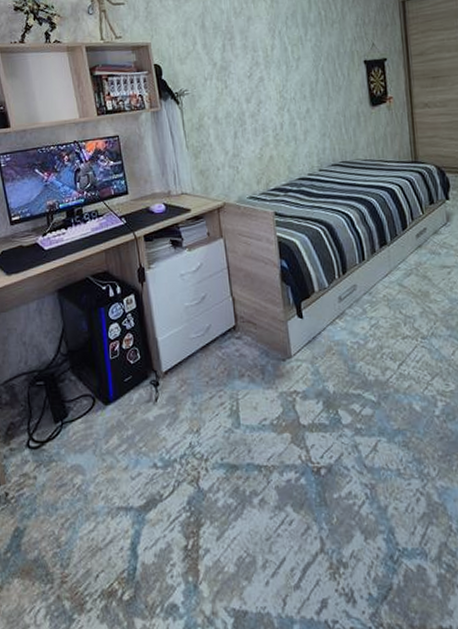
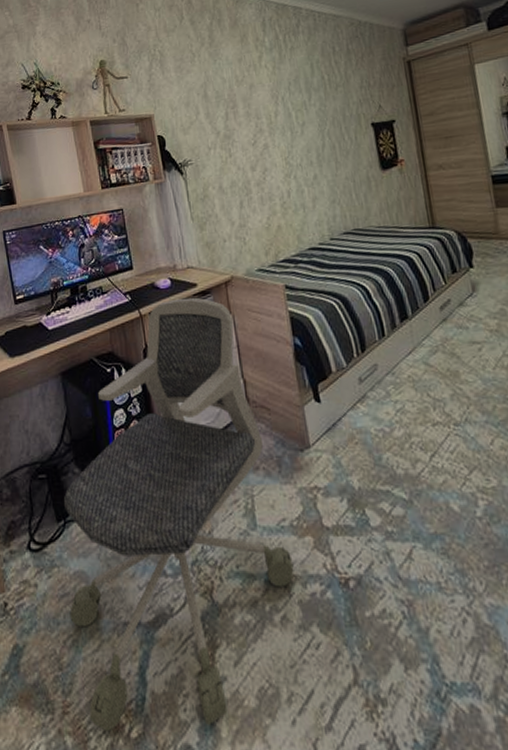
office chair: none [61,221,273,596] -> present [64,297,295,732]

